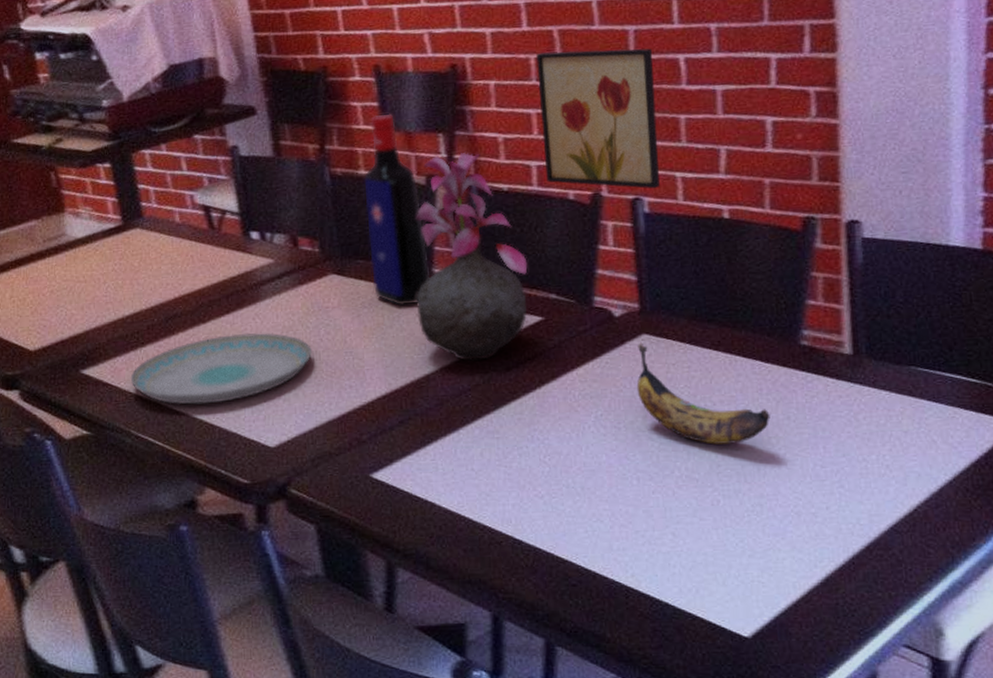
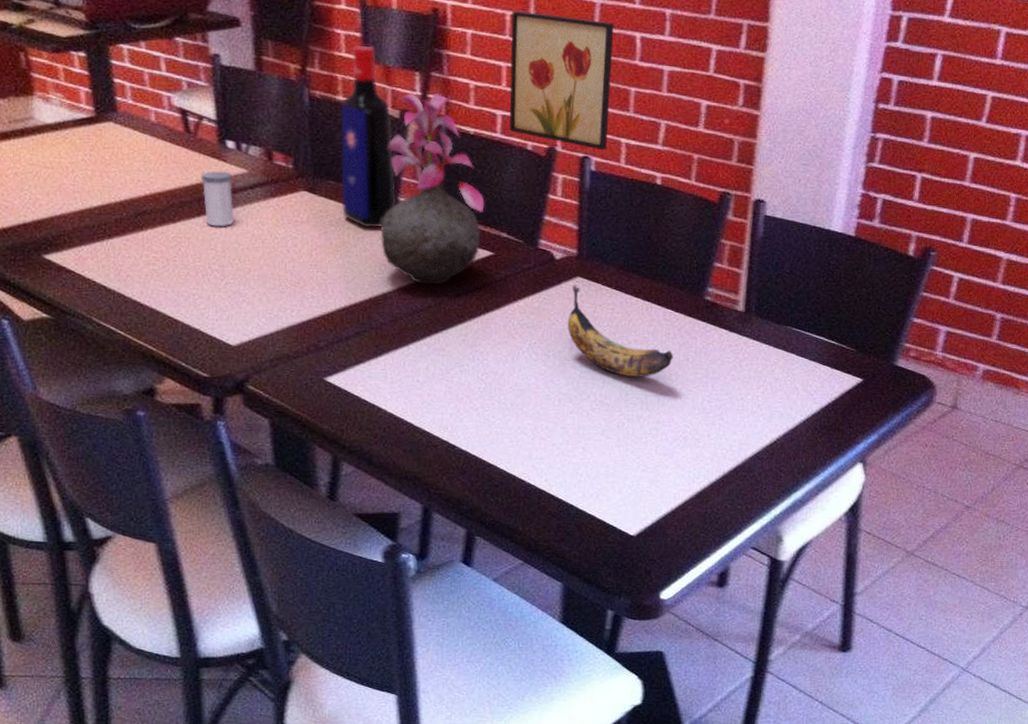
plate: present [130,333,312,405] -> none [95,236,278,300]
salt shaker: none [227,264,264,323] -> present [200,171,234,227]

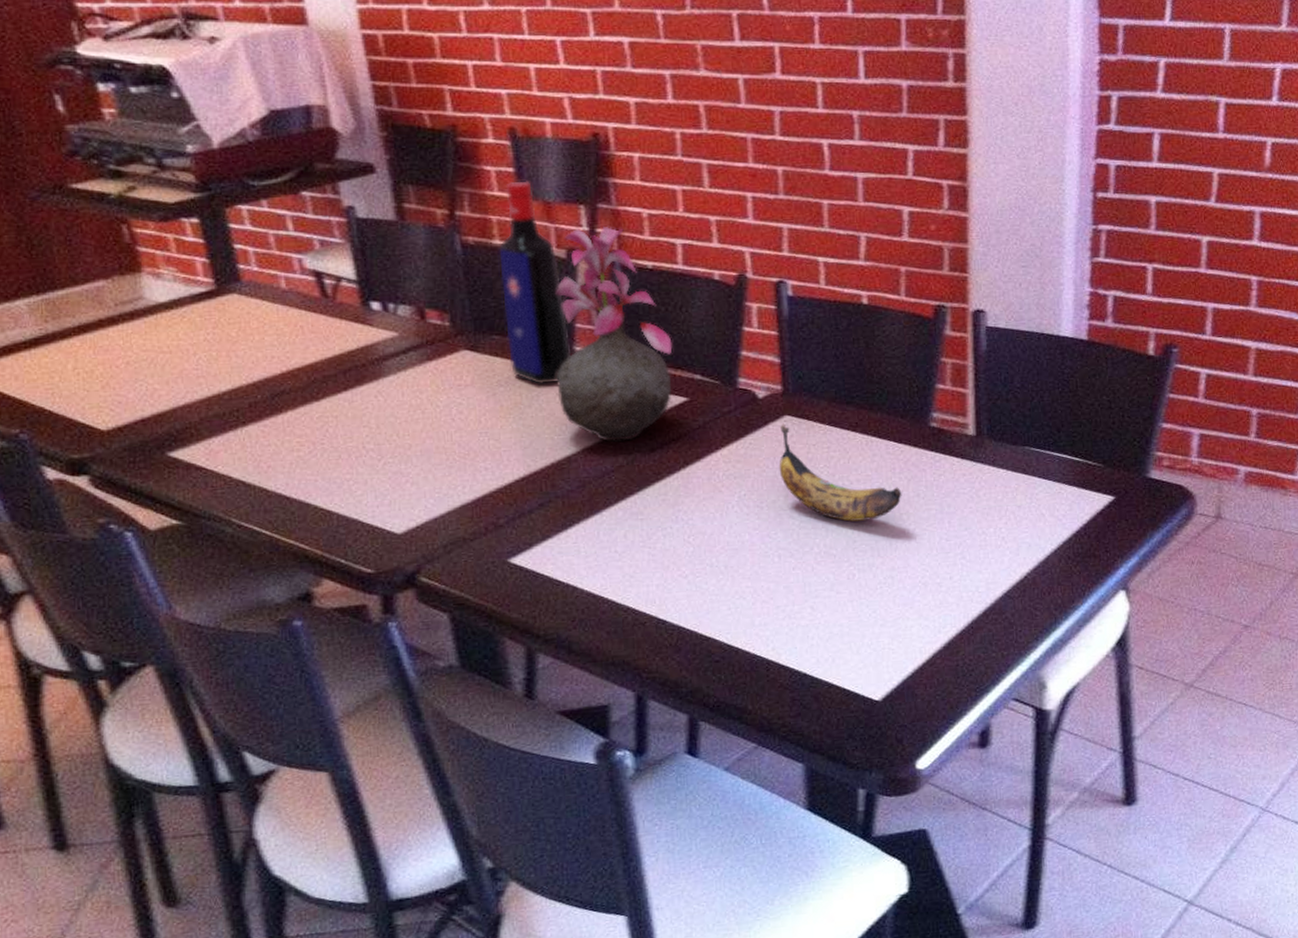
salt shaker: present [200,171,234,227] -> none [344,337,387,401]
wall art: present [509,11,615,151] -> none [682,128,803,273]

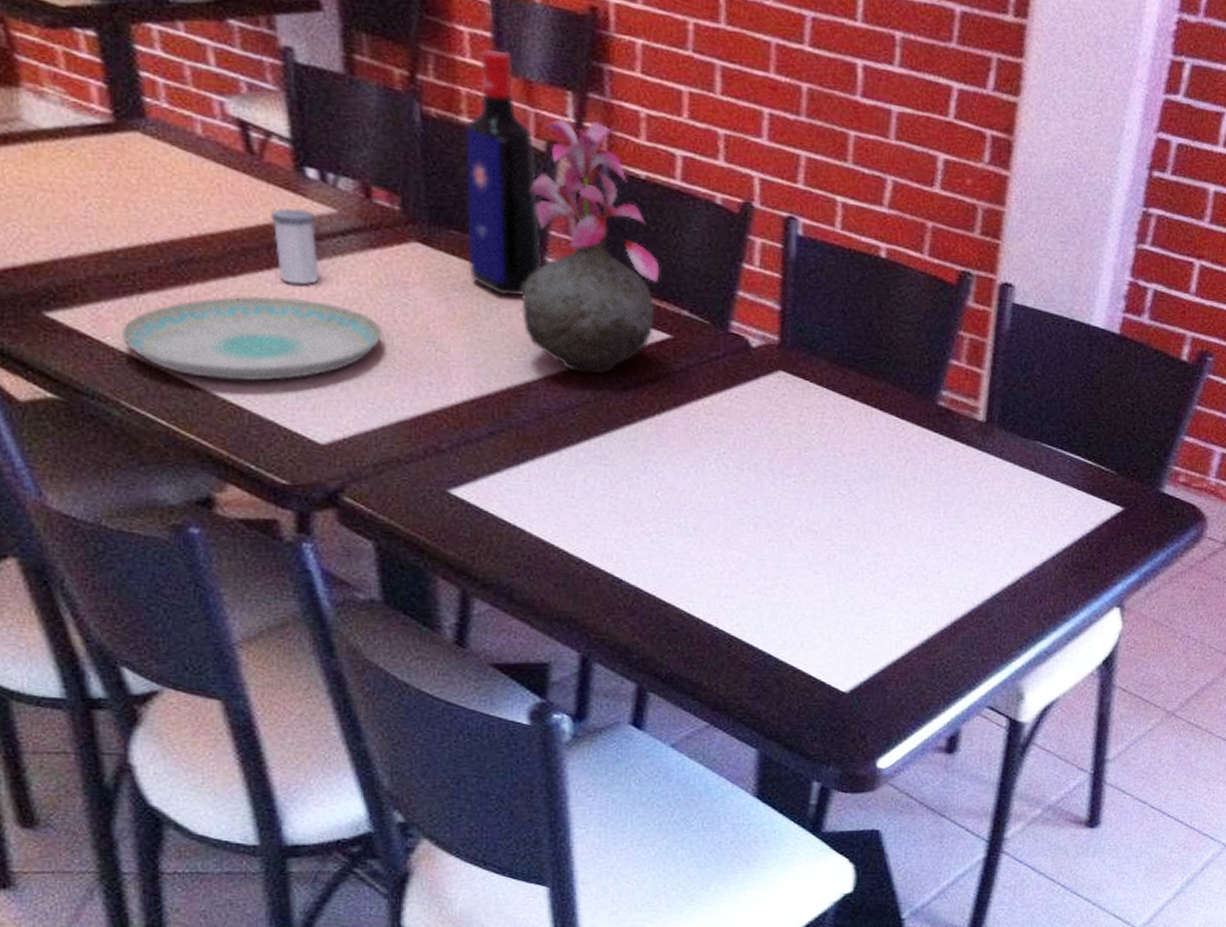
plate: none [229,411,442,490] -> present [121,296,382,382]
salt shaker: none [344,337,387,401] -> present [270,208,319,285]
banana: present [779,423,902,522] -> none [765,379,898,499]

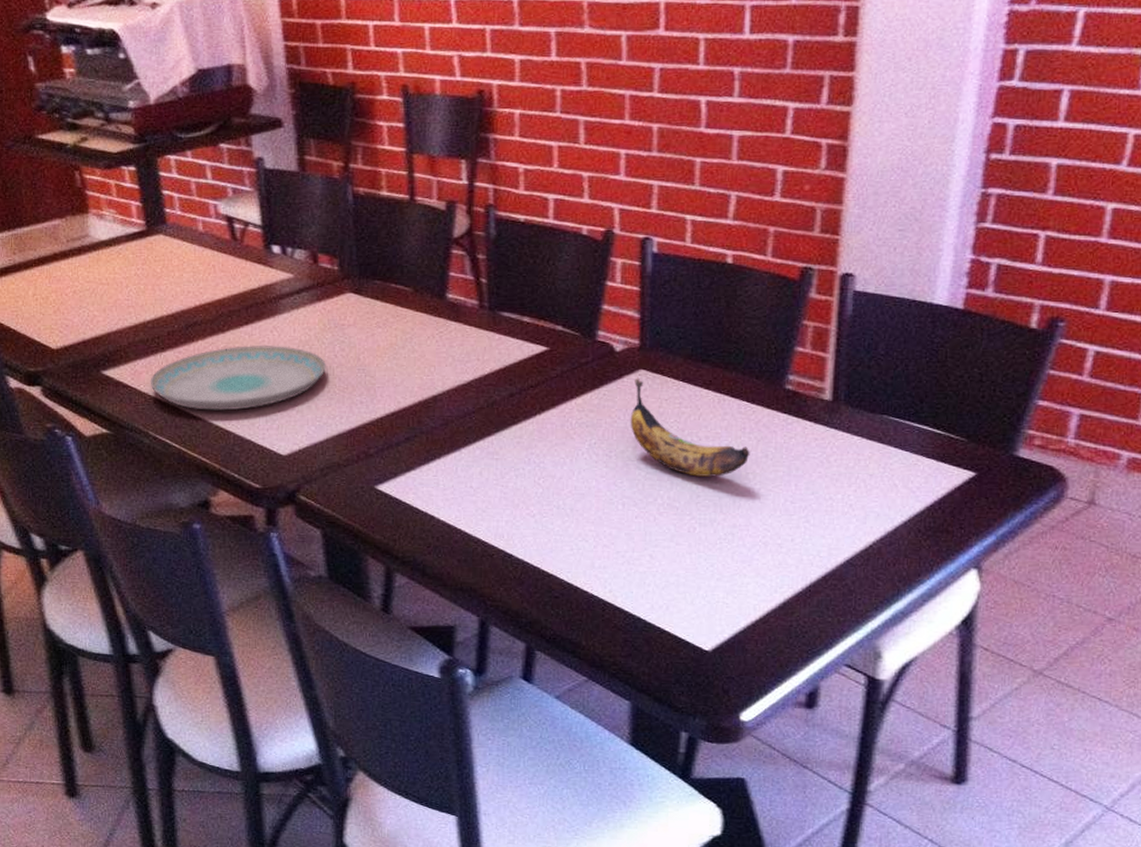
salt shaker: present [270,208,319,285] -> none [248,277,281,334]
liquor bottle: present [465,49,542,296] -> none [385,135,444,328]
vase: present [521,118,660,374] -> none [429,181,538,385]
banana: none [765,379,898,499] -> present [630,377,750,477]

